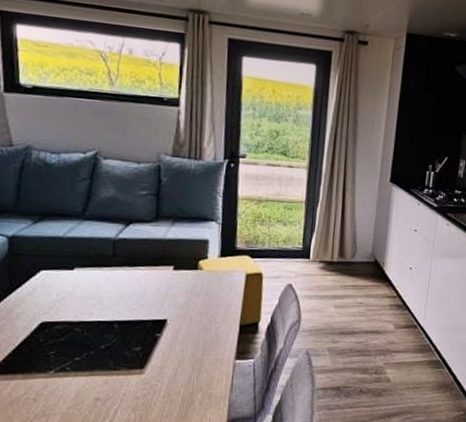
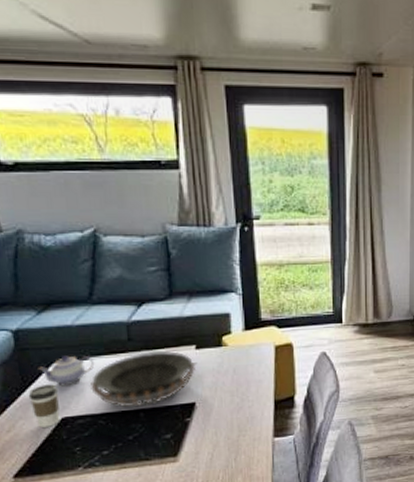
coffee cup: none [13,289,42,330] -> present [28,384,60,427]
teapot: none [26,264,79,293] -> present [38,356,95,387]
decorative bowl: none [72,268,174,319] -> present [90,350,198,408]

